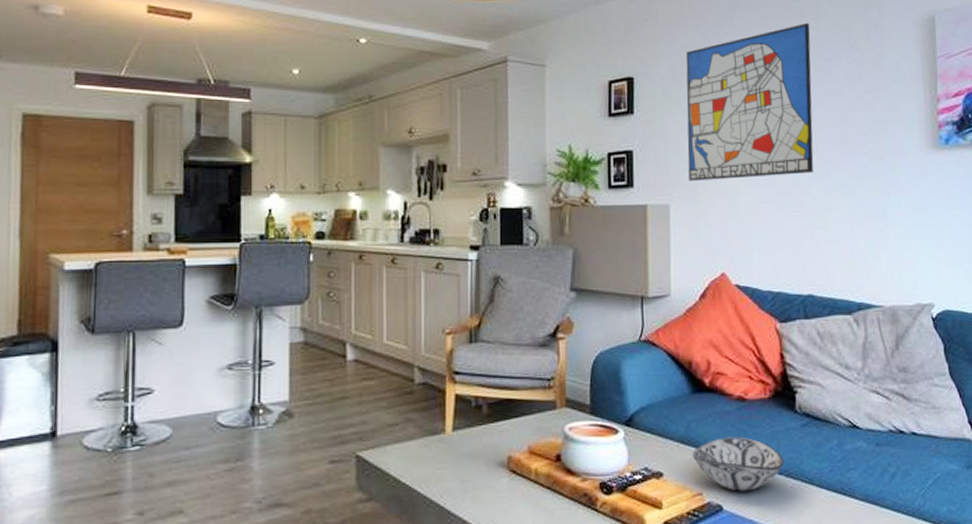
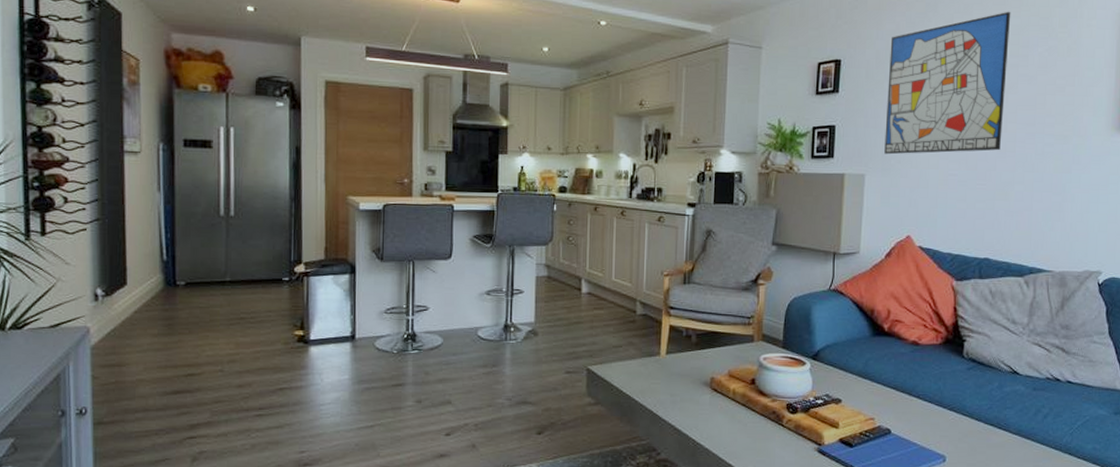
decorative bowl: present [692,436,785,492] -> none [868,374,949,419]

